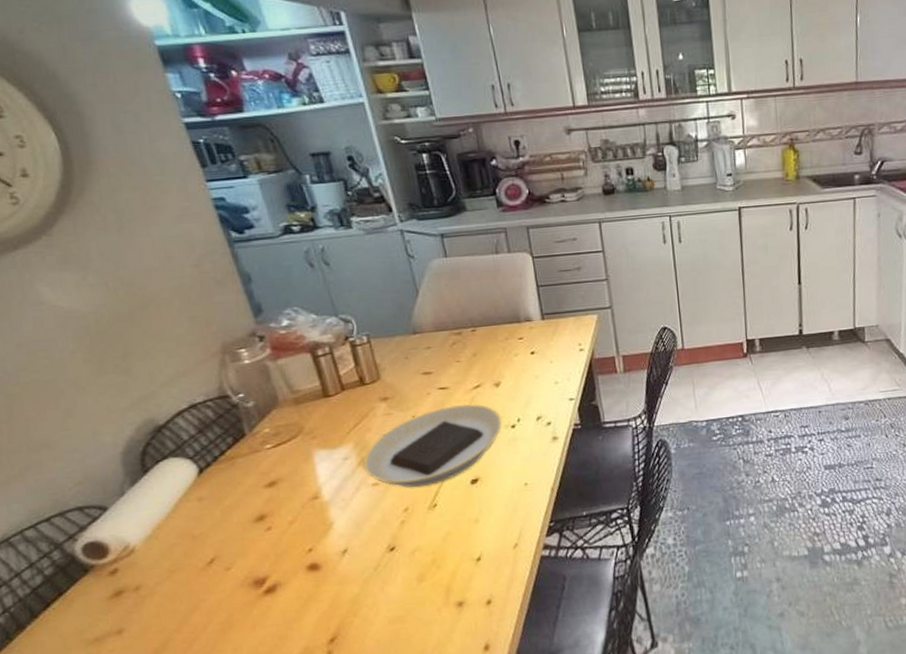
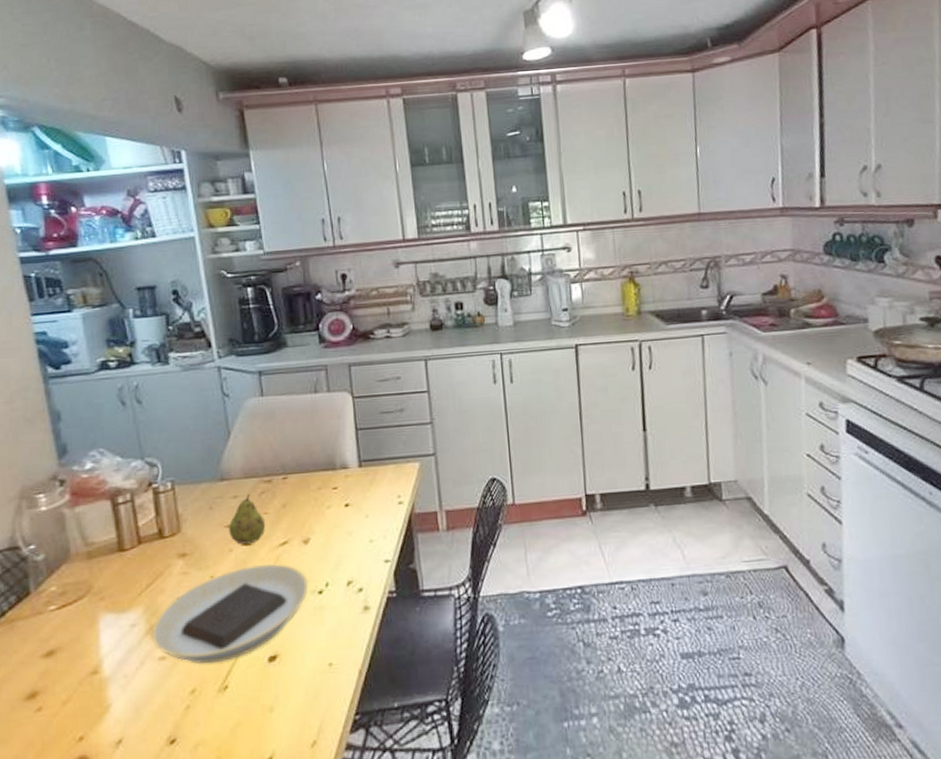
fruit: none [425,344,460,389] -> present [229,493,266,545]

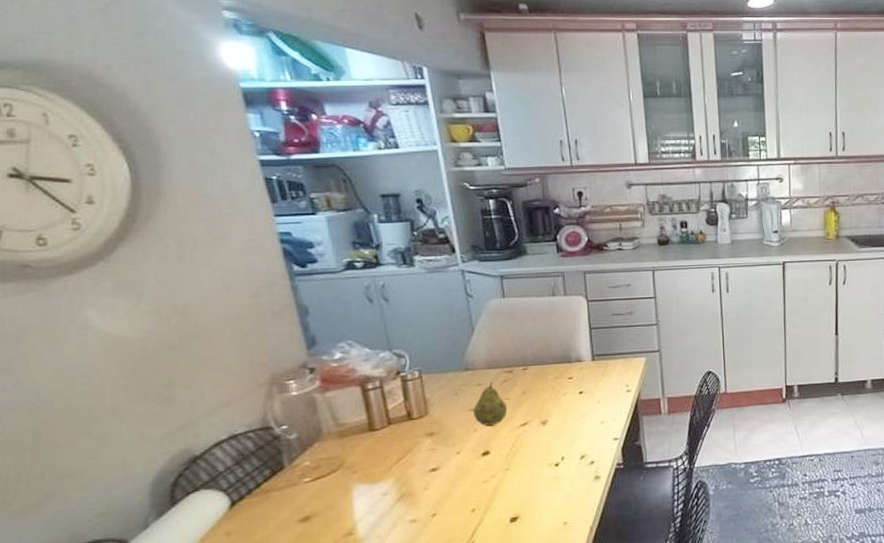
plate: present [152,563,308,664] -> none [403,441,546,525]

